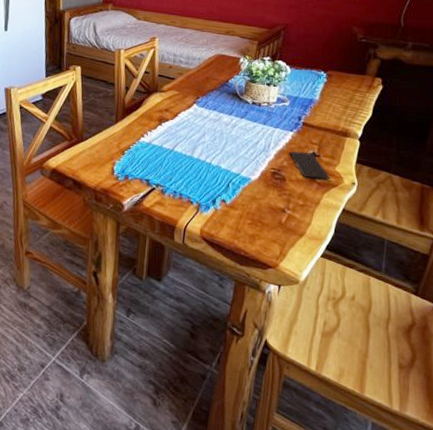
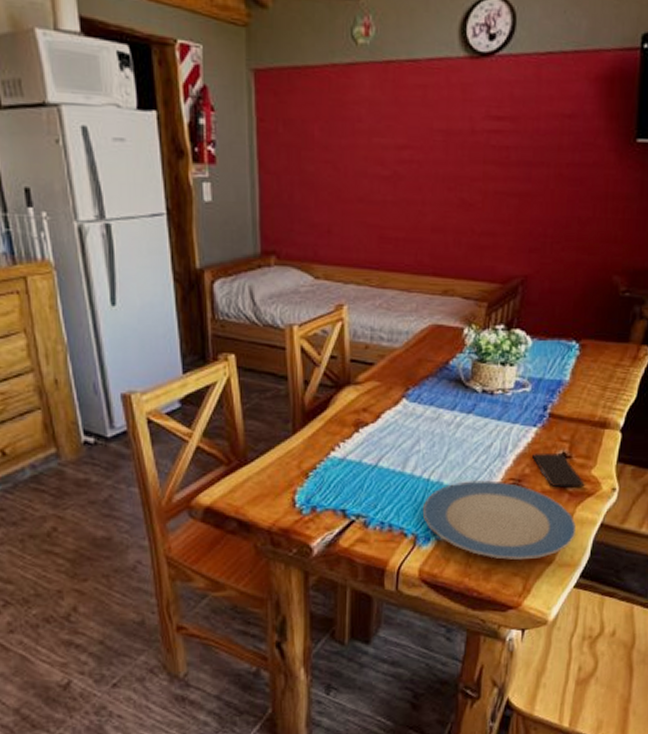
plate: none [205,167,324,231] -> present [422,480,577,561]

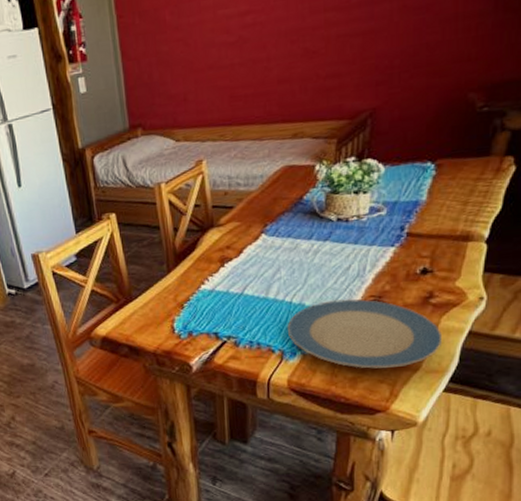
smartphone: present [532,453,585,488] -> none [392,269,449,300]

